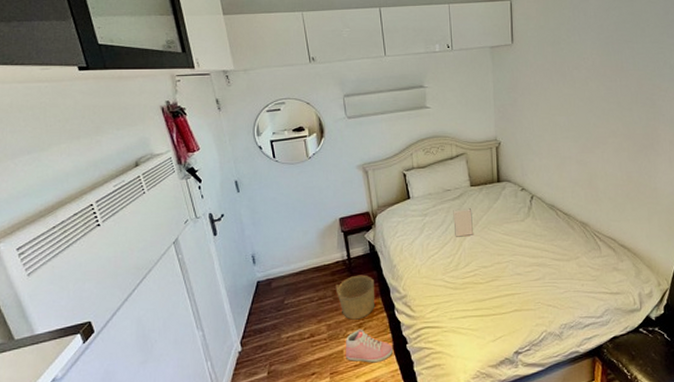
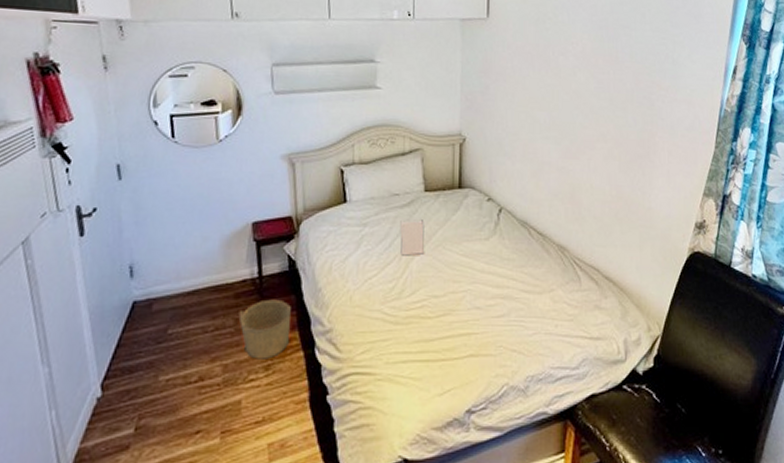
sneaker: present [345,329,393,363] -> none [243,372,308,420]

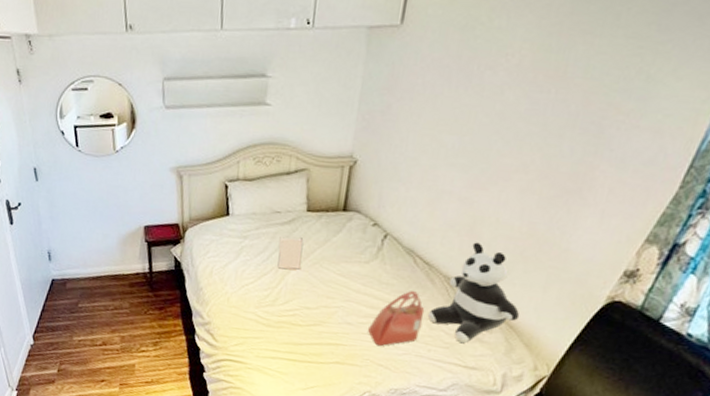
basket: present [238,299,291,360] -> none [132,291,176,338]
handbag: none [497,264,546,330] -> present [368,291,425,347]
stuffed animal: none [549,209,626,312] -> present [427,242,520,343]

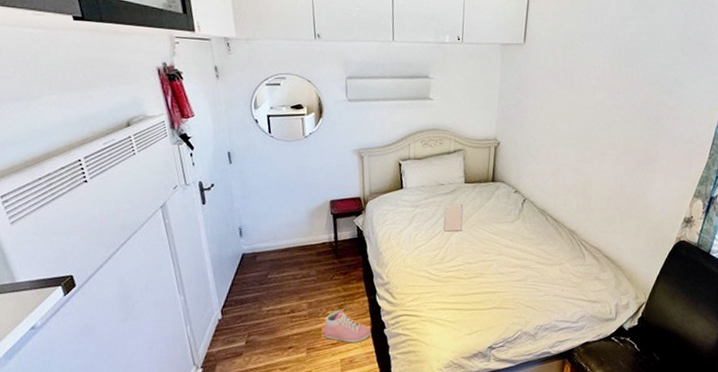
sneaker: none [136,347,188,384] -> present [323,309,370,344]
handbag: present [368,291,425,347] -> none [517,243,557,291]
stuffed animal: present [427,242,520,343] -> none [559,202,622,281]

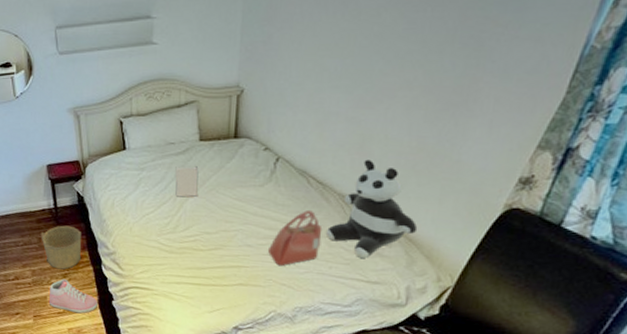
basket: none [319,258,359,301] -> present [41,225,82,270]
handbag: none [517,243,557,291] -> present [268,211,323,267]
stuffed animal: none [559,202,622,281] -> present [325,159,418,258]

